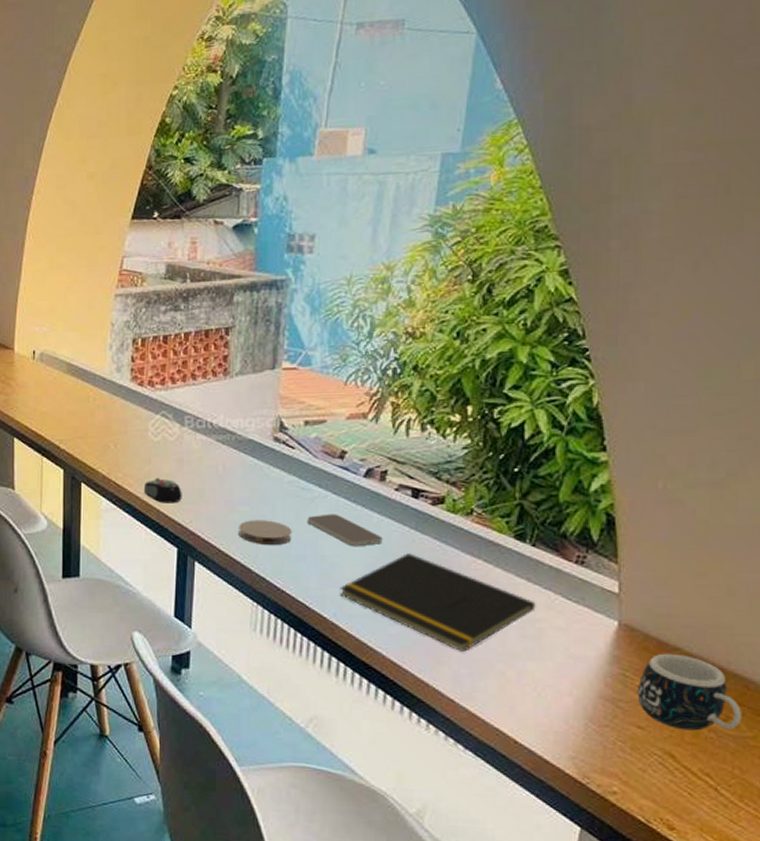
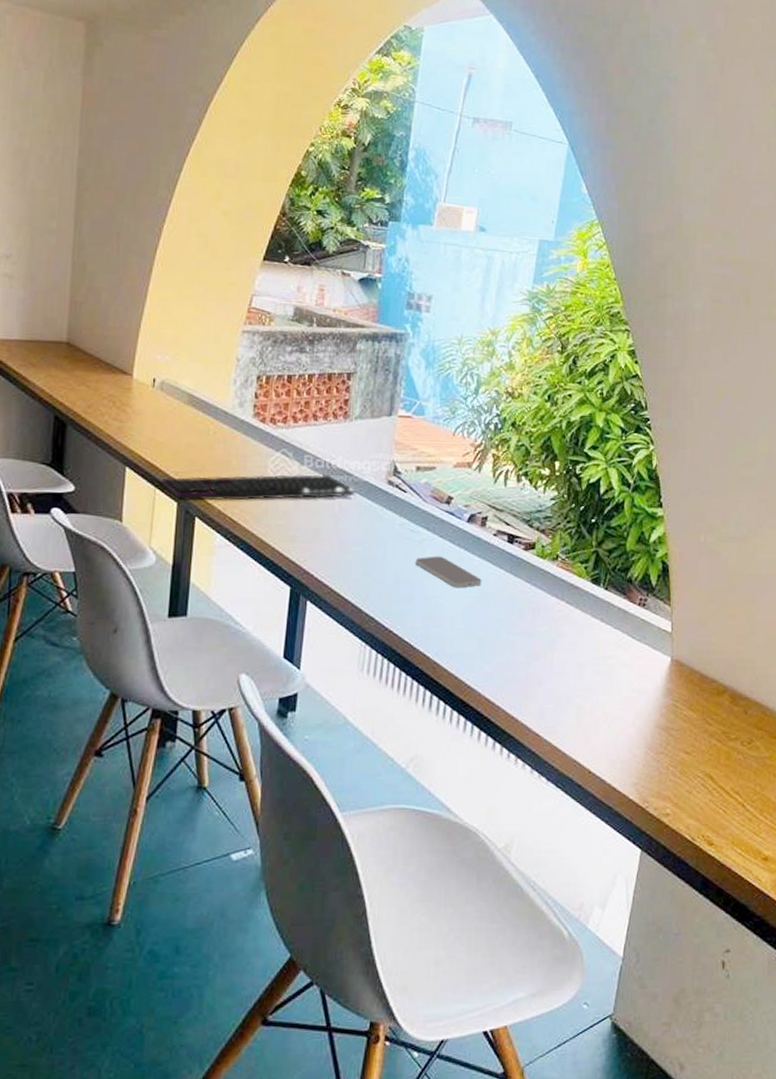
keyboard: none [47,434,239,468] -> present [160,473,355,501]
computer mouse: present [143,478,182,503] -> none [259,515,298,542]
coaster: present [239,520,292,546] -> none [351,560,401,586]
notepad: present [340,553,536,652] -> none [442,595,608,688]
mug: present [637,653,742,731] -> none [685,685,761,754]

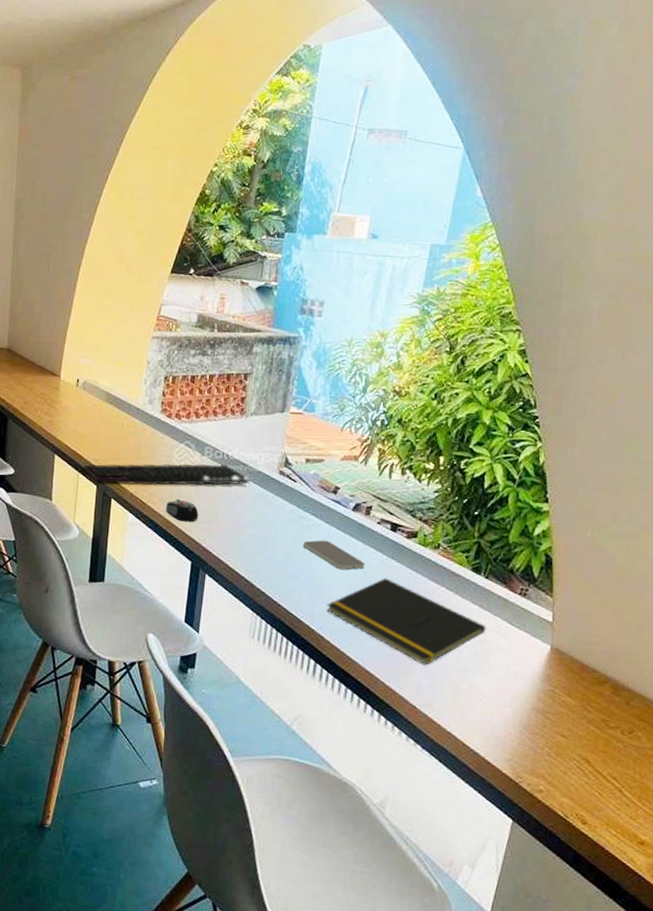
computer mouse: none [259,515,298,542] -> present [165,499,199,522]
notepad: none [442,595,608,688] -> present [326,578,486,665]

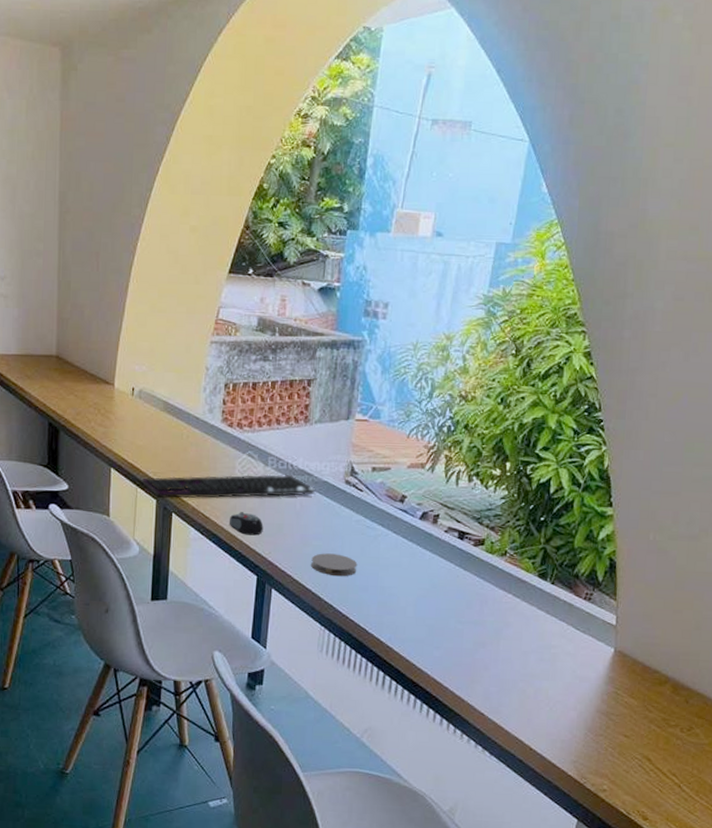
coaster: none [244,541,290,565] -> present [311,553,358,577]
smartphone: present [303,540,365,570] -> none [370,550,433,580]
notepad: present [326,578,486,665] -> none [395,587,552,672]

